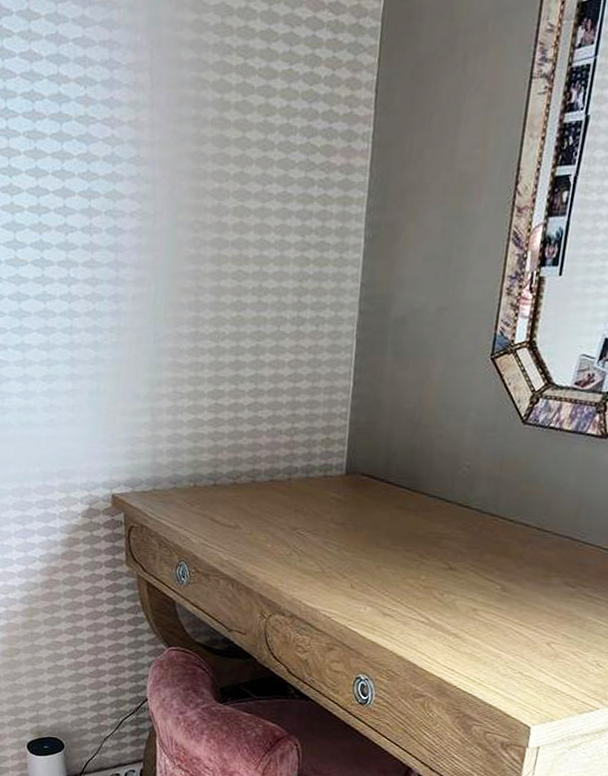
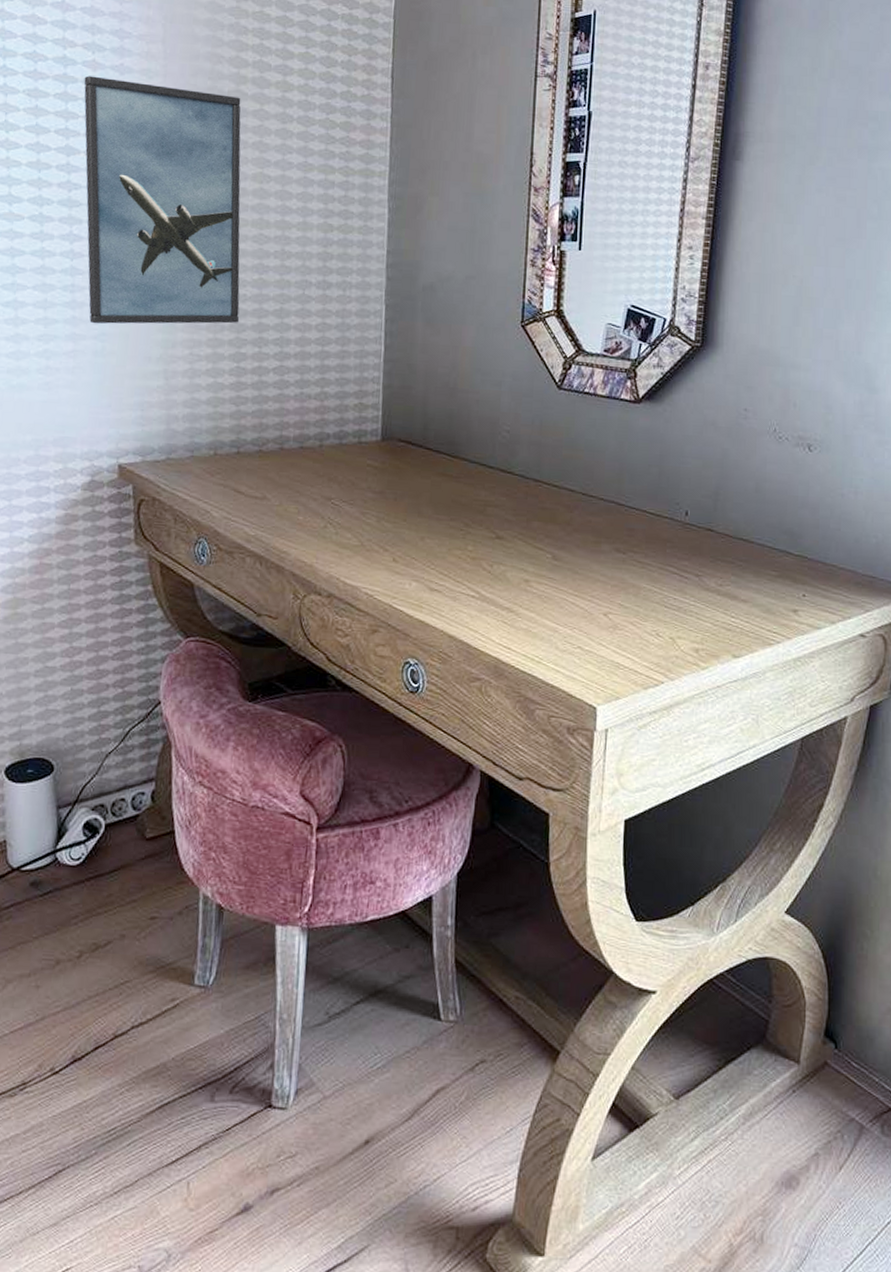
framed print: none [77,112,224,365] -> present [83,75,241,324]

